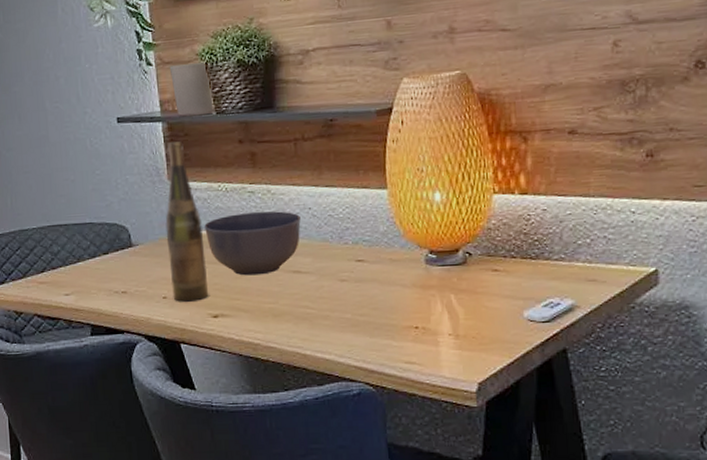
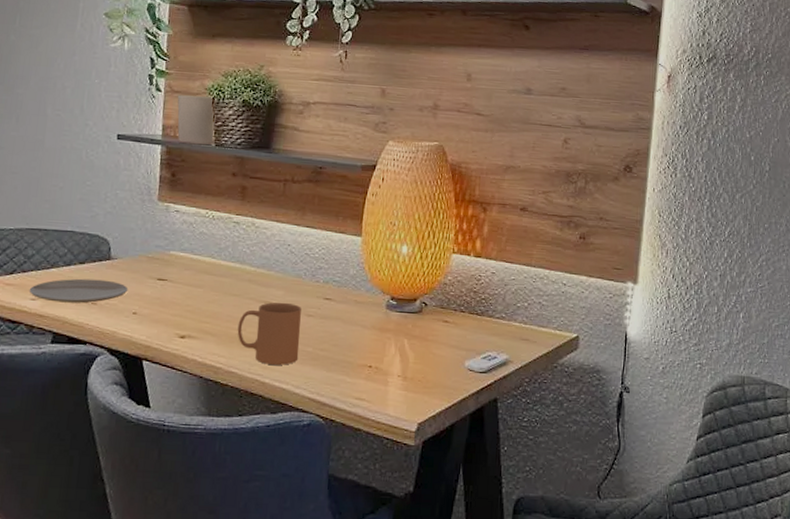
plate: none [61,267,155,295] -> present [28,278,128,304]
wine bottle: present [165,140,209,302] -> none [143,164,185,320]
bowl: present [204,211,301,276] -> none [186,241,279,302]
cup: none [269,269,338,336] -> present [237,302,301,365]

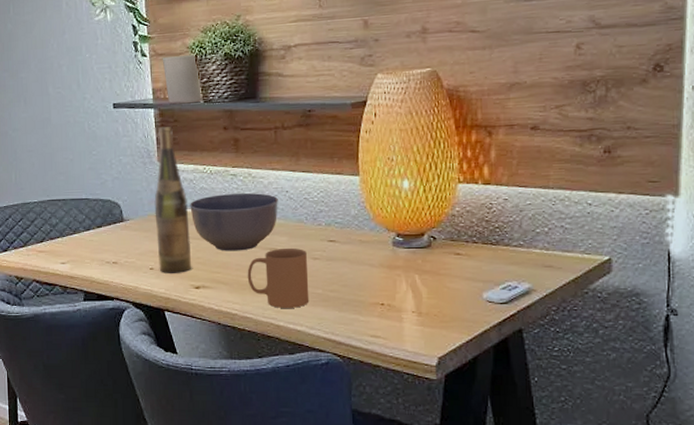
plate: present [28,278,128,304] -> none [58,240,143,264]
wine bottle: none [143,164,185,320] -> present [154,125,192,273]
bowl: none [186,241,279,302] -> present [190,193,278,251]

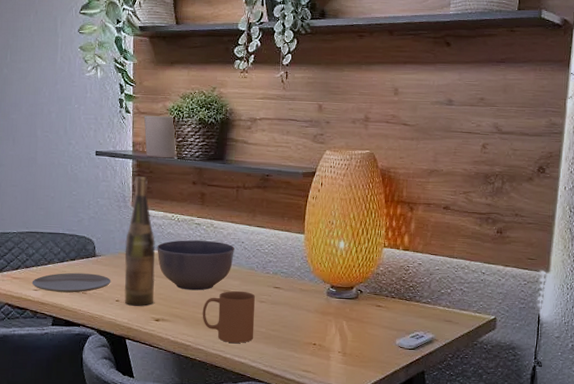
plate: none [58,240,143,264] -> present [31,272,111,293]

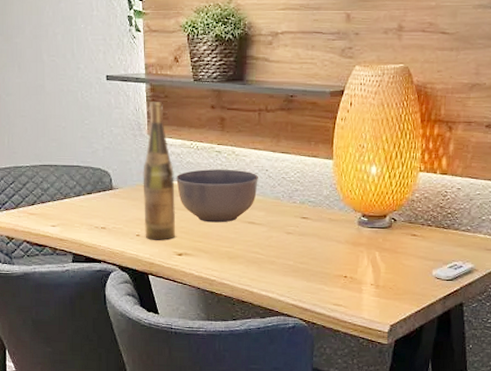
plate: present [31,272,111,293] -> none [49,207,131,228]
candle holder: present [143,116,177,159] -> none [155,34,192,81]
cup: present [202,290,255,343] -> none [226,222,282,277]

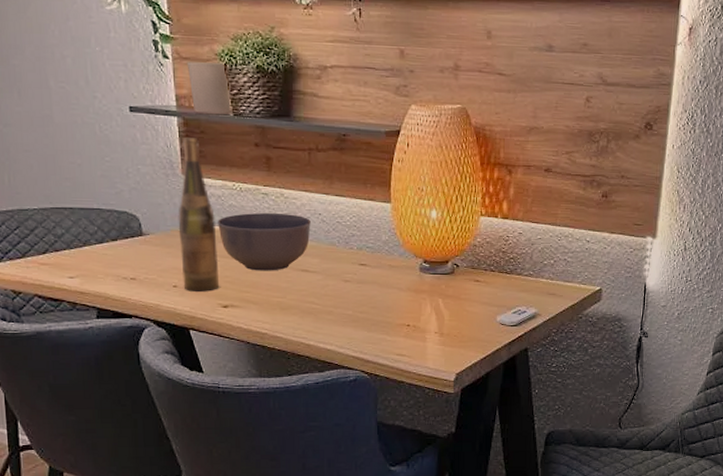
candle holder: none [155,34,192,81] -> present [186,62,231,115]

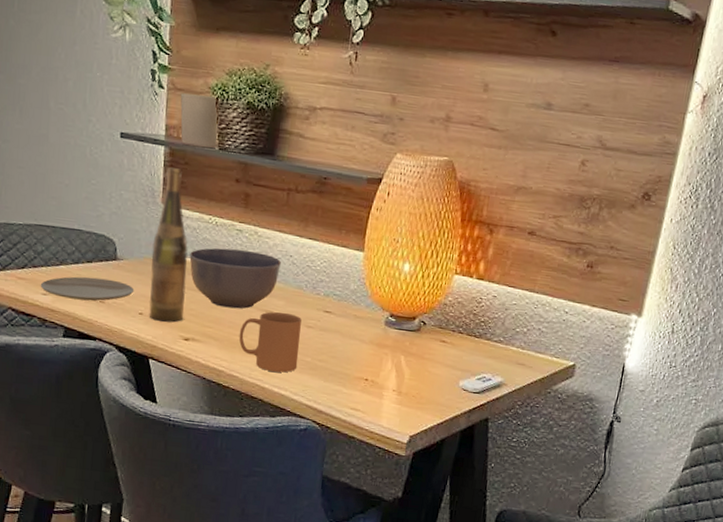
plate: none [65,255,165,279] -> present [40,276,134,301]
cup: none [278,269,340,328] -> present [239,312,302,373]

